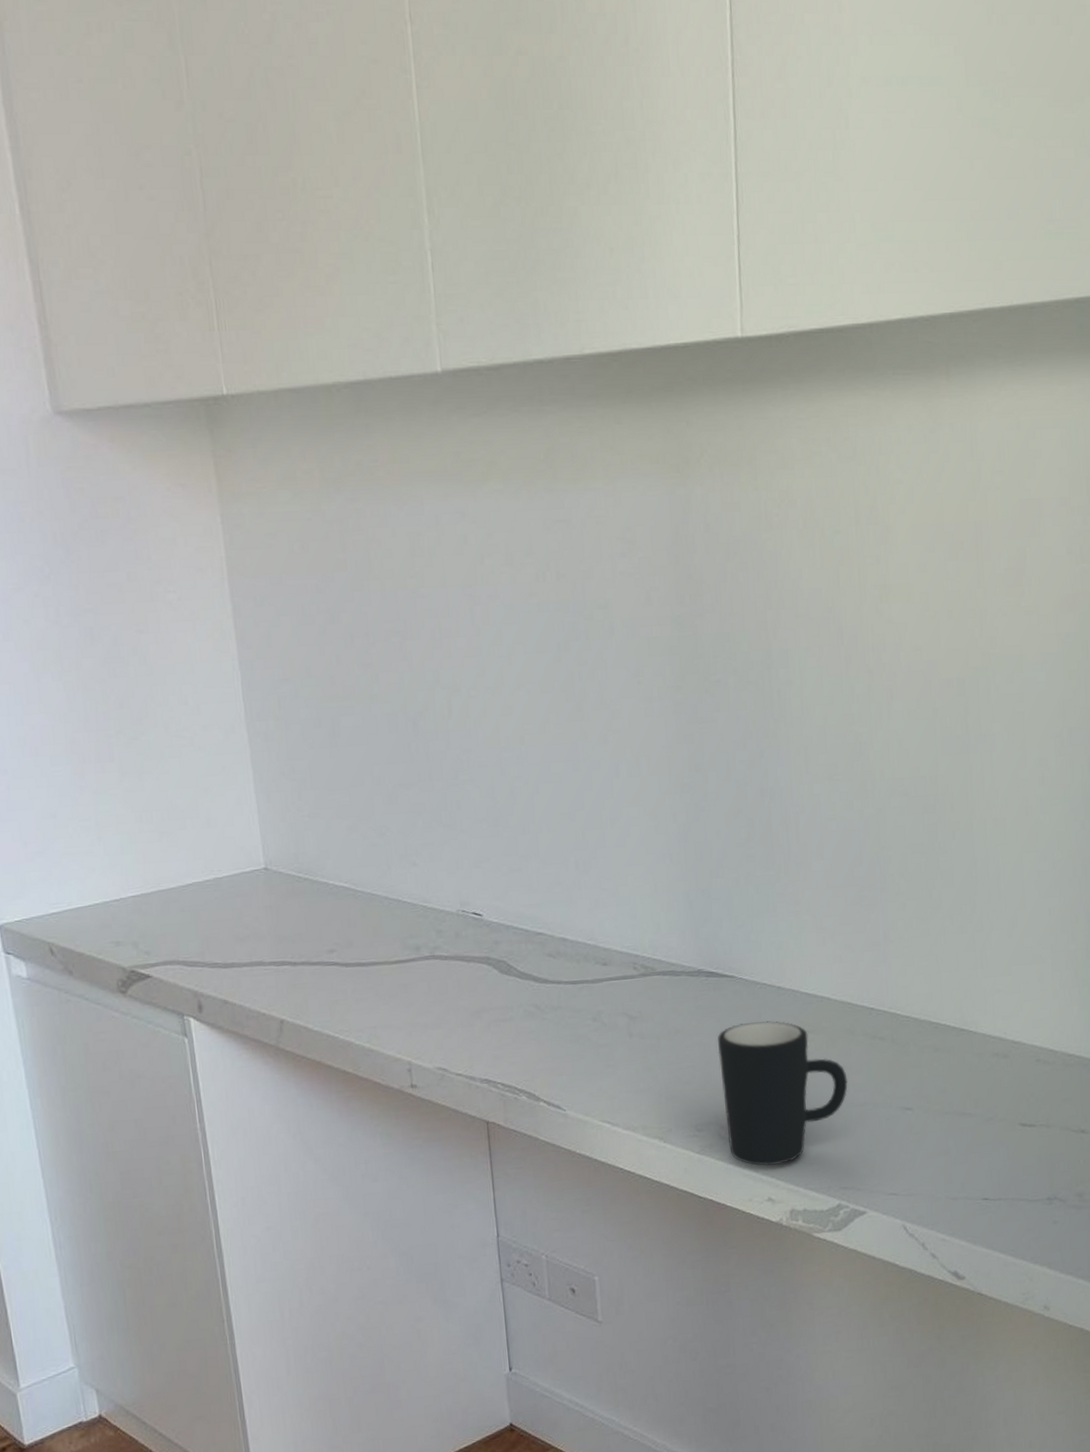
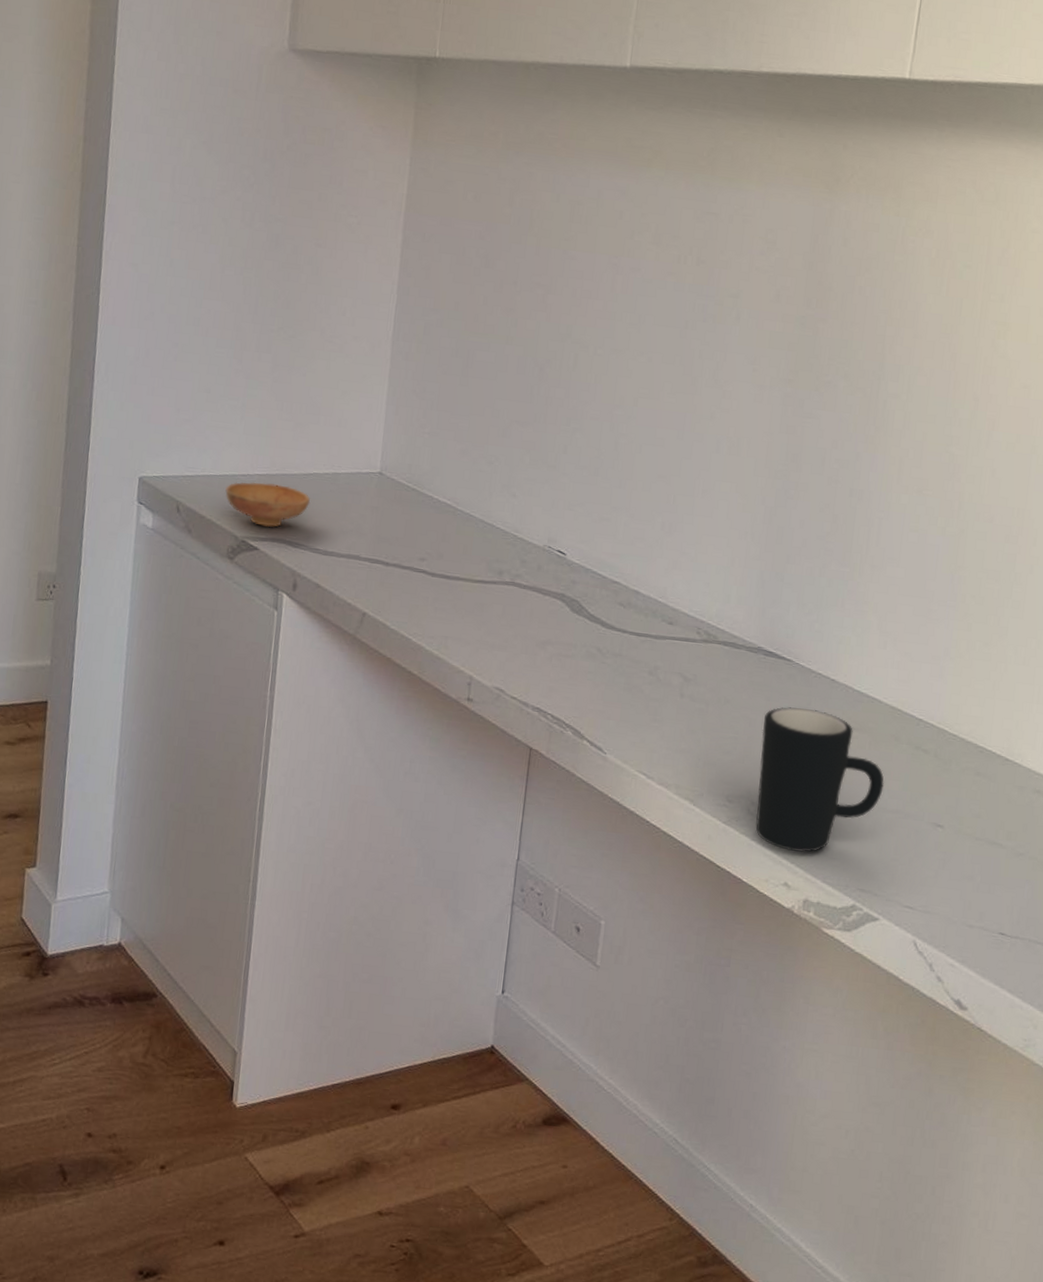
bowl: none [99,902,197,951] -> present [225,482,311,527]

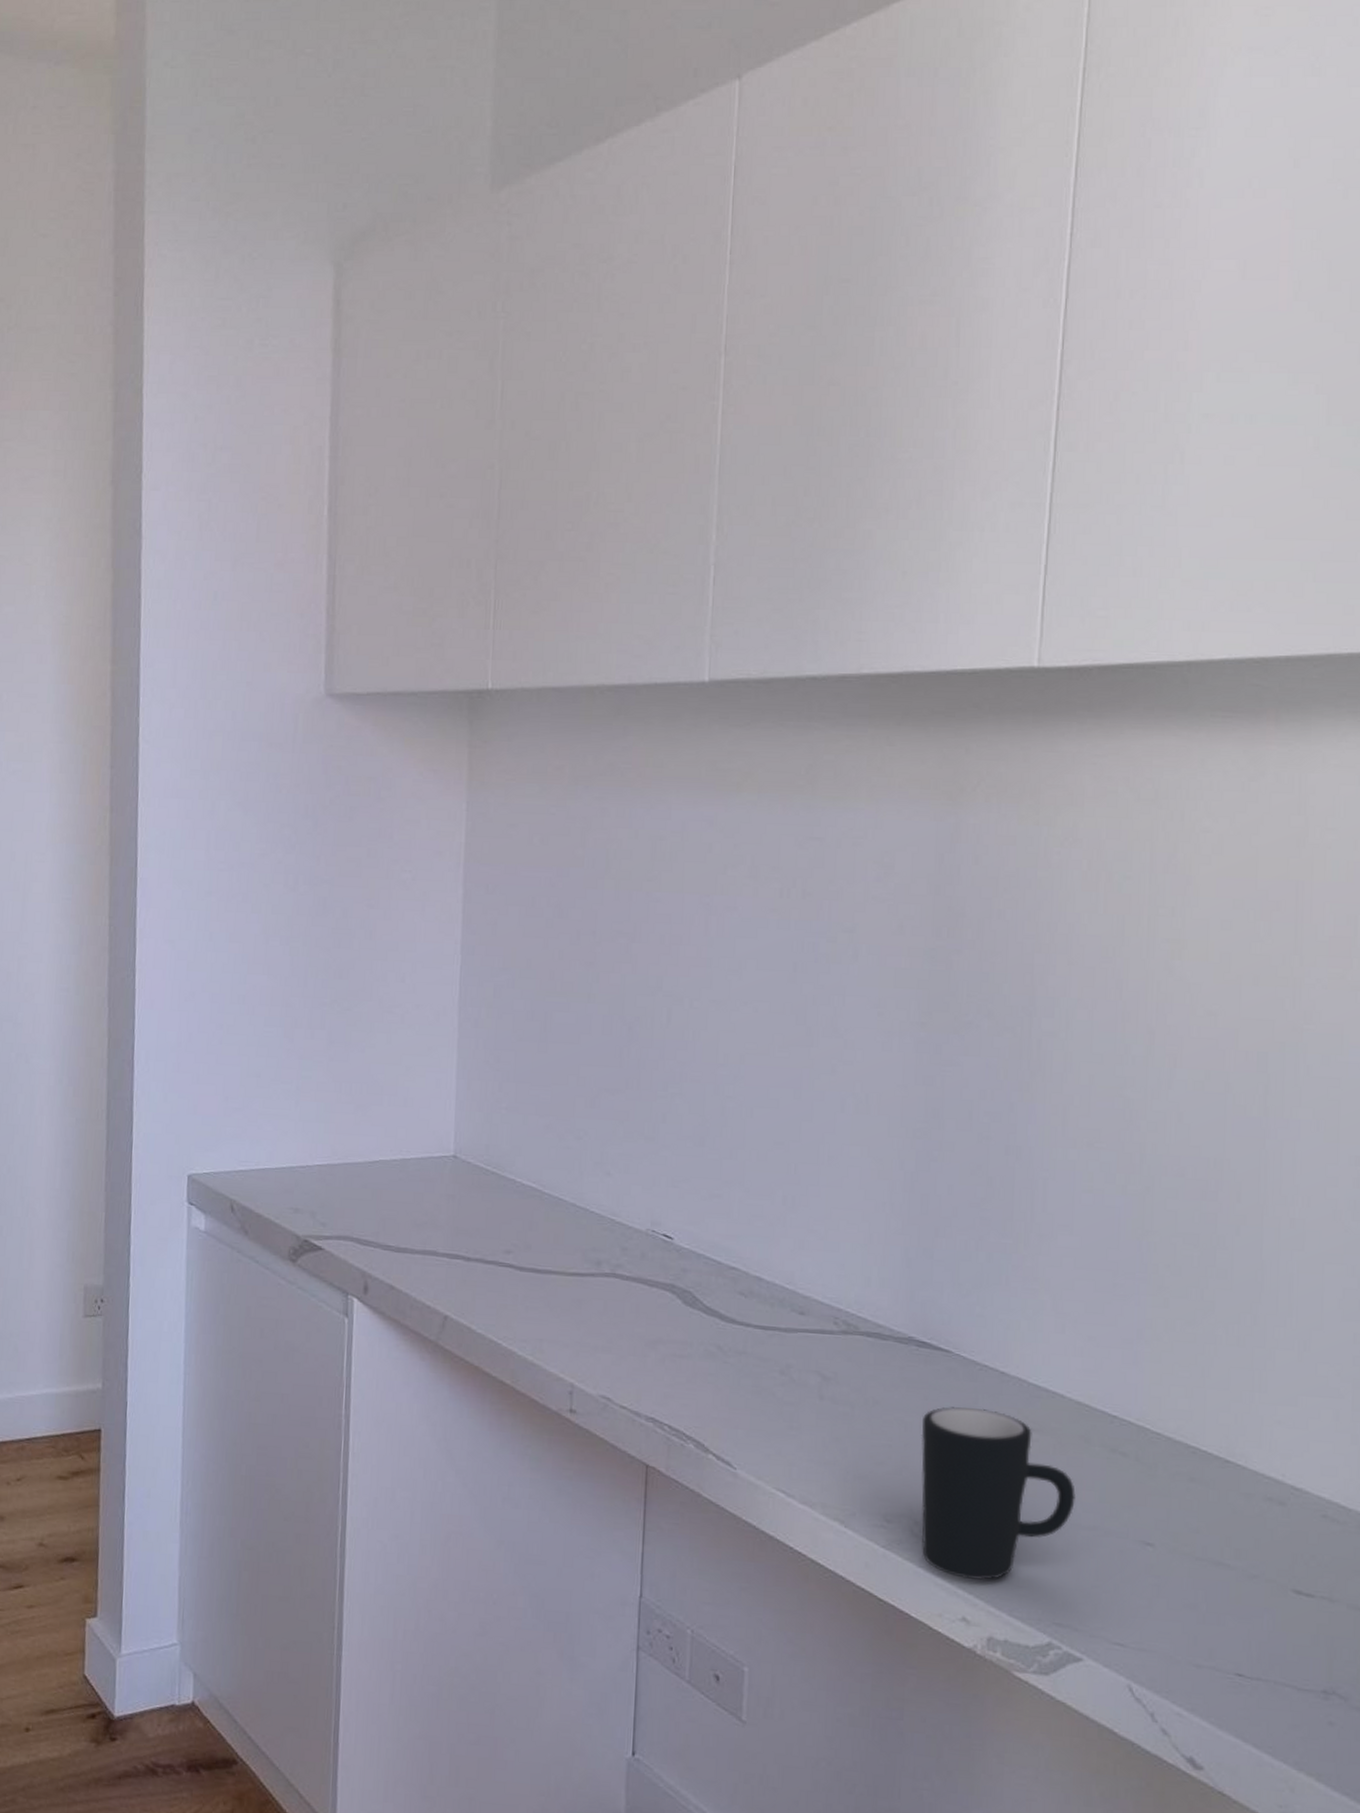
bowl: present [225,482,311,527] -> none [283,1173,378,1224]

